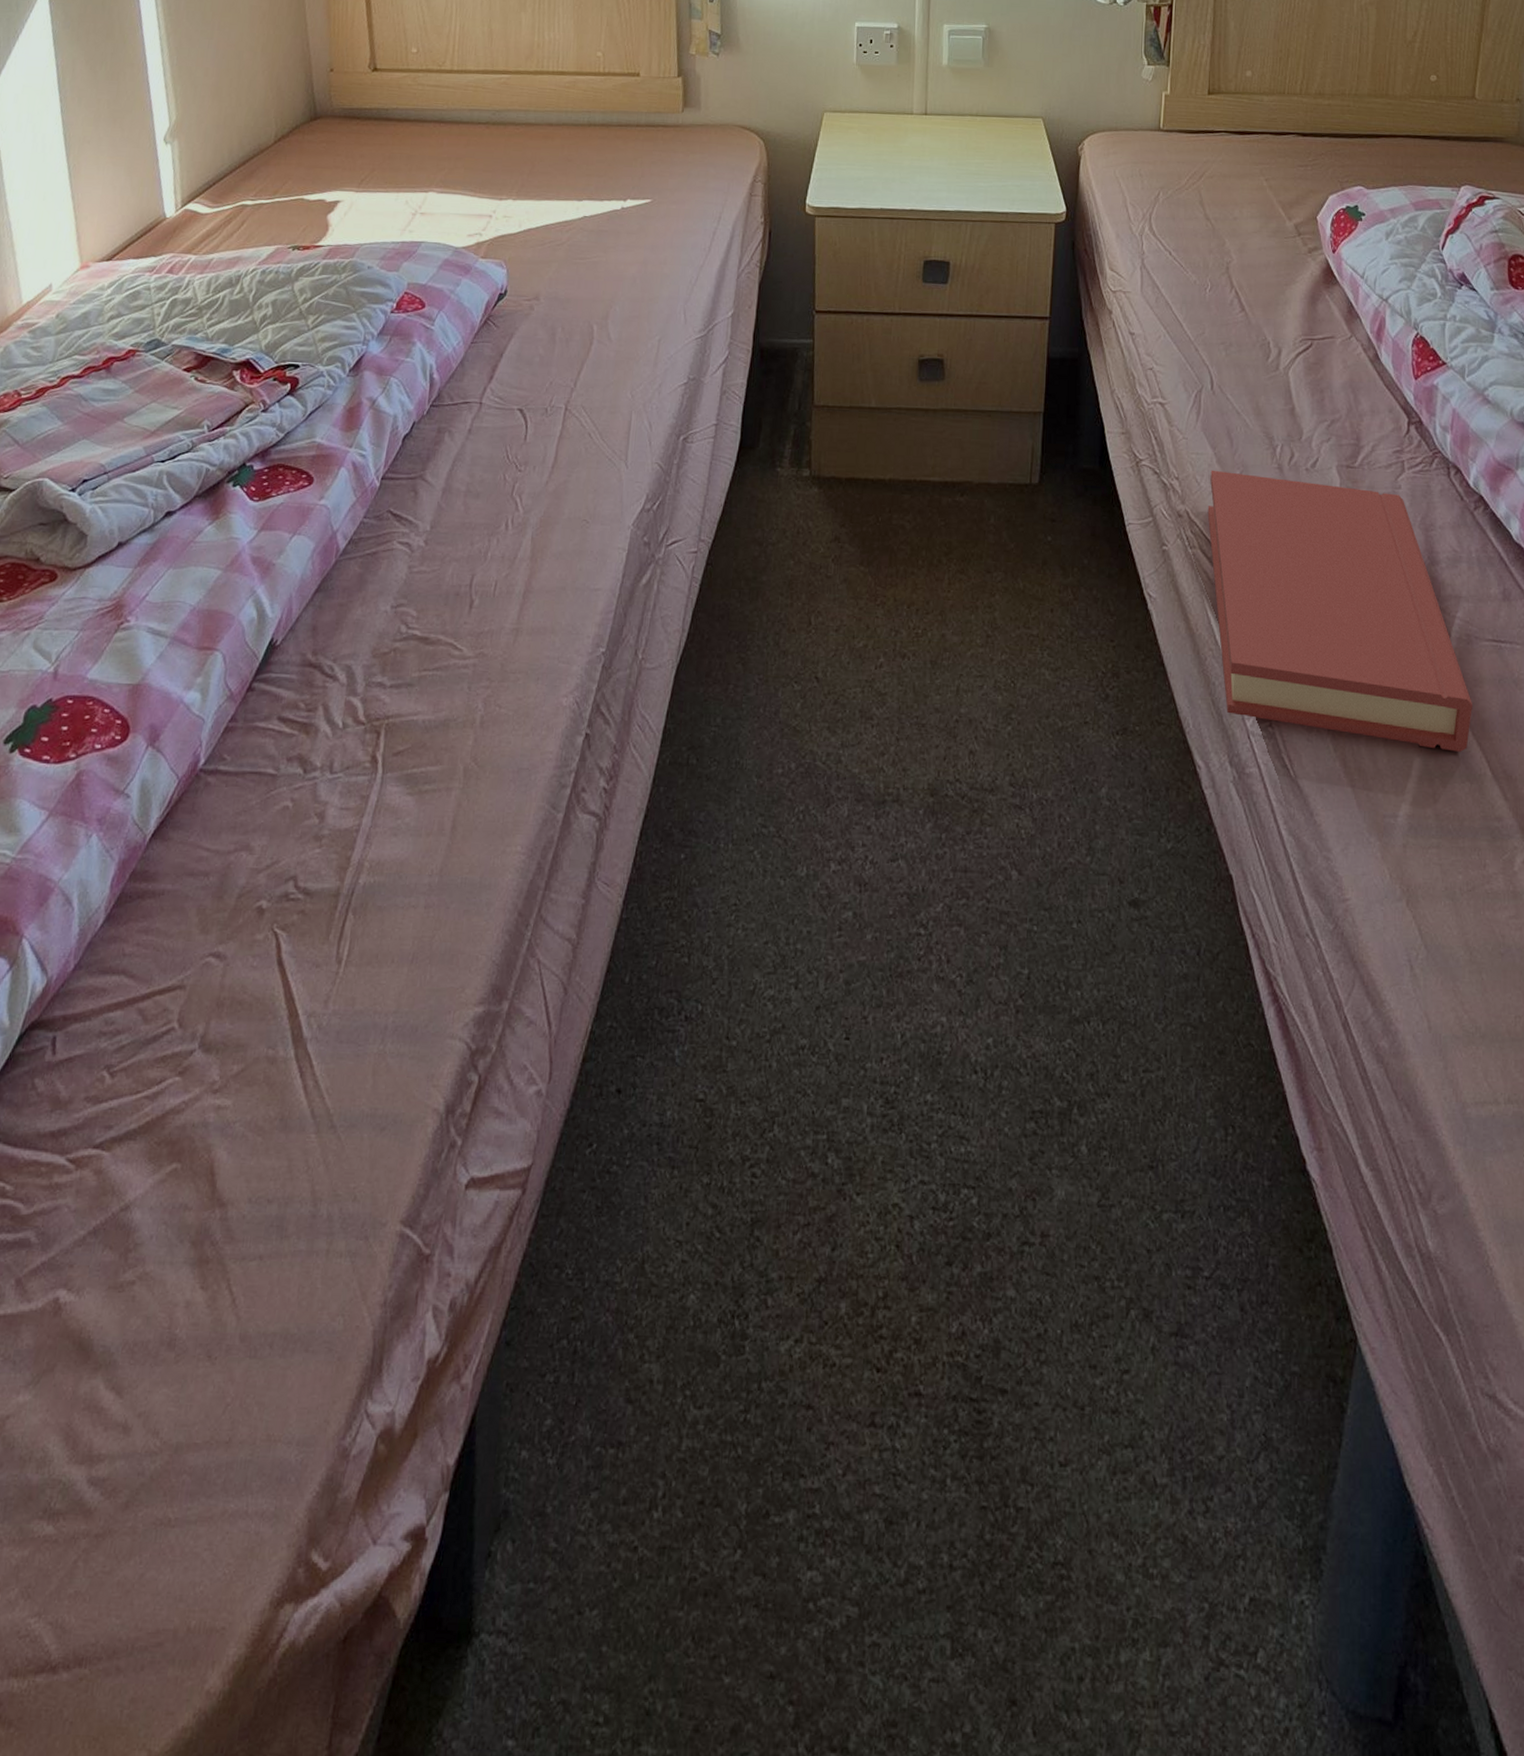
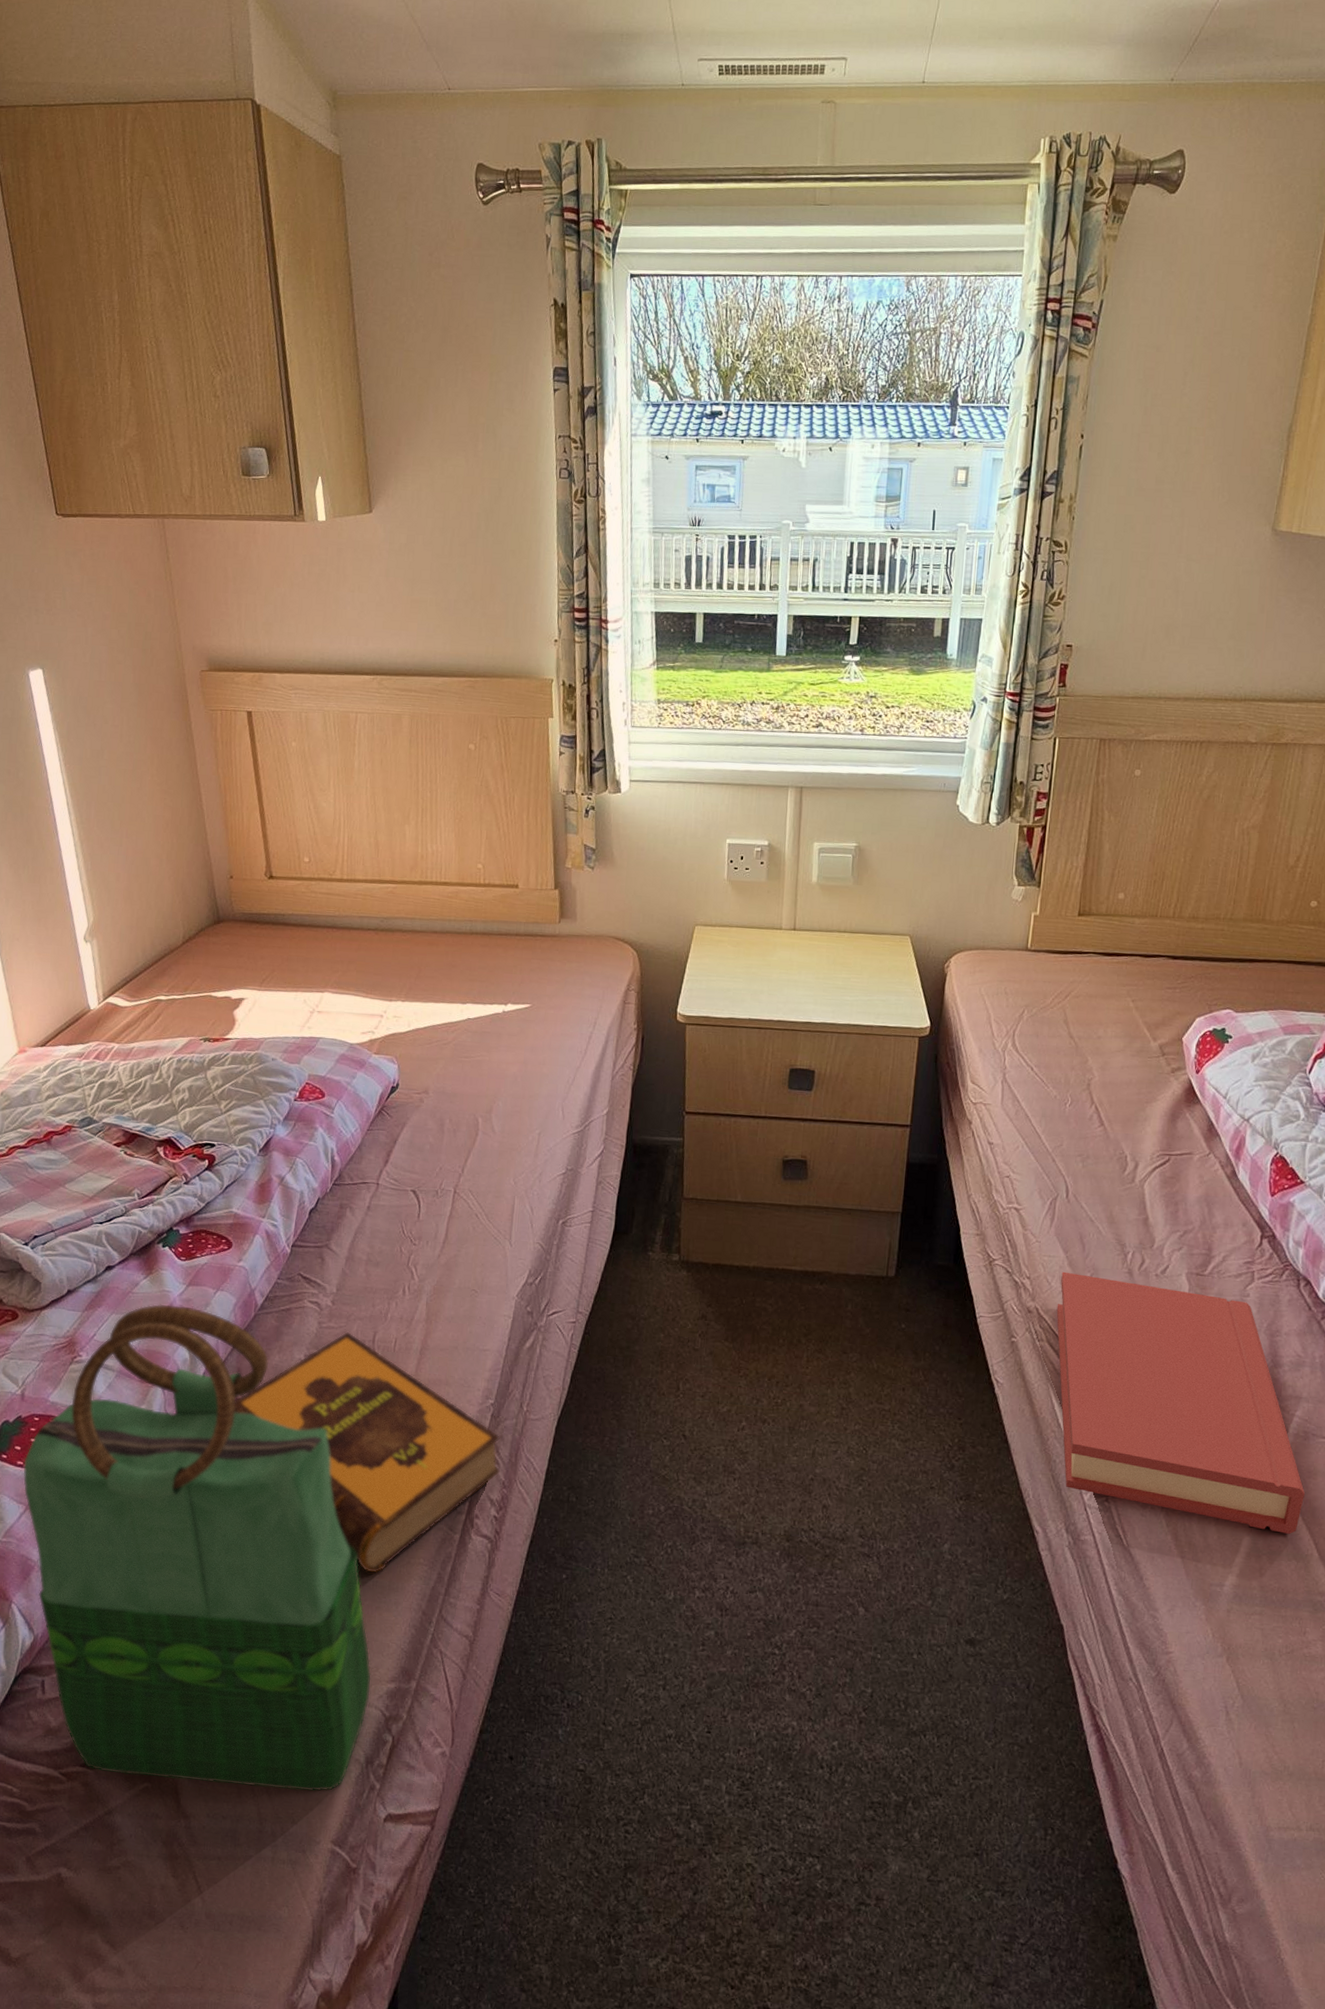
tote bag: none [48,554,456,1157] -> present [23,1304,372,1792]
hardback book: none [306,576,612,868] -> present [234,1332,501,1573]

